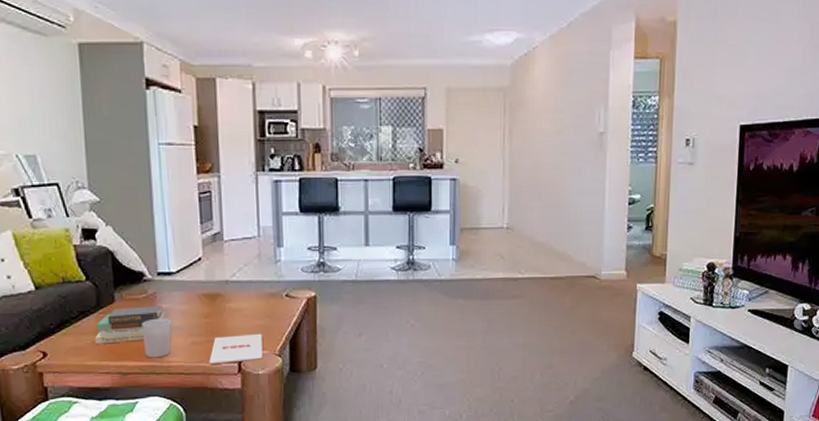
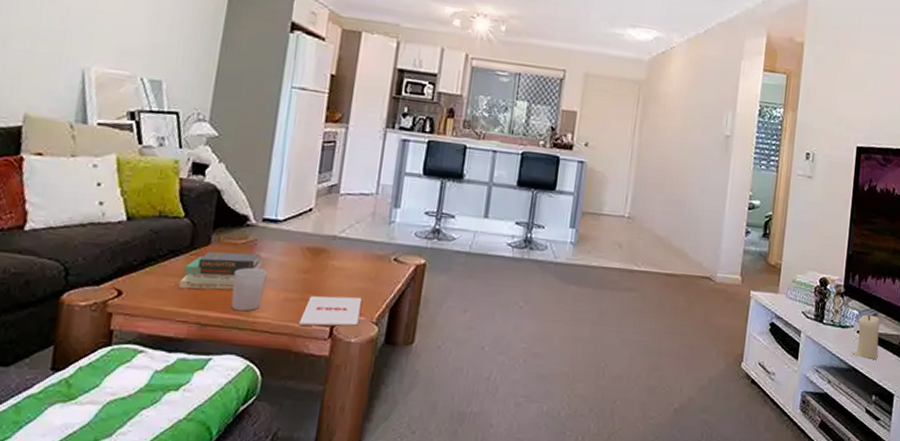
candle: none [744,293,772,336] -> present [852,314,880,361]

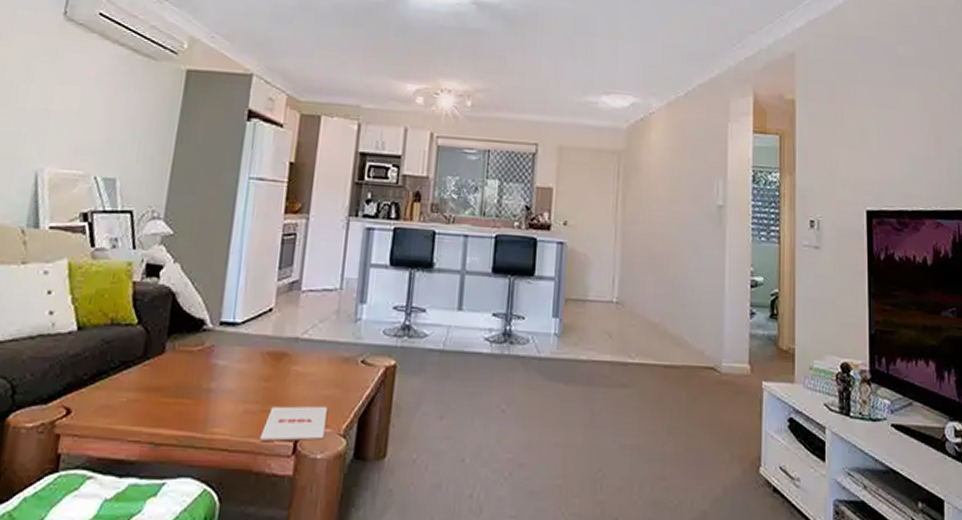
books: present [179,251,263,290] -> none [131,361,220,405]
candle holder: present [231,267,267,312] -> none [186,377,225,428]
candle: present [852,314,880,361] -> none [888,404,919,459]

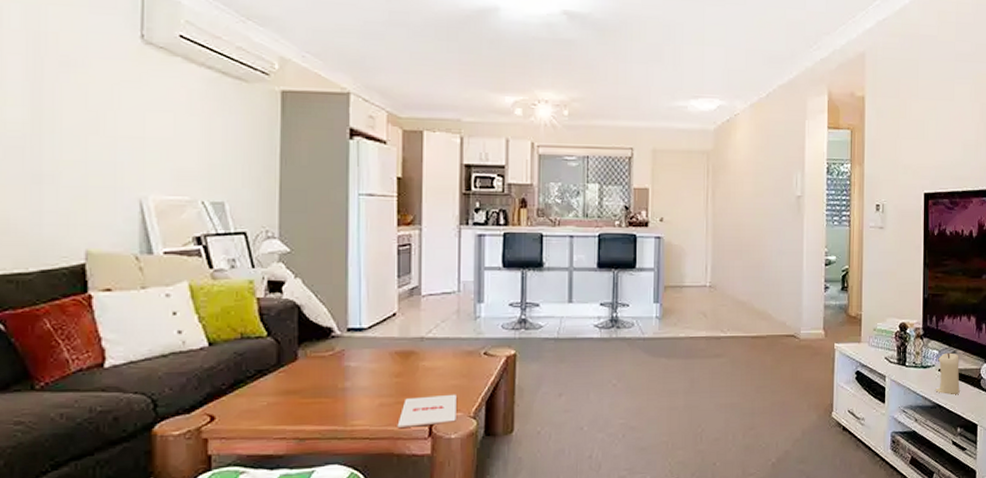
candle: none [888,404,919,459] -> present [935,352,960,395]

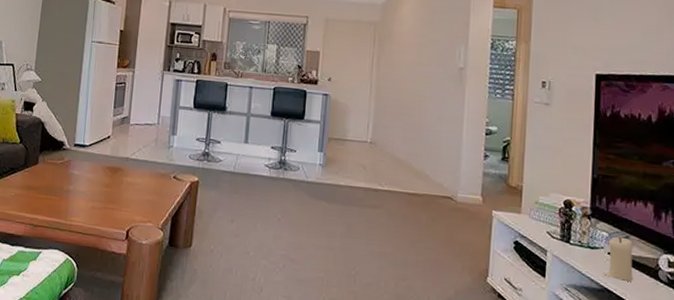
magazine: present [397,394,456,428] -> none [103,205,149,231]

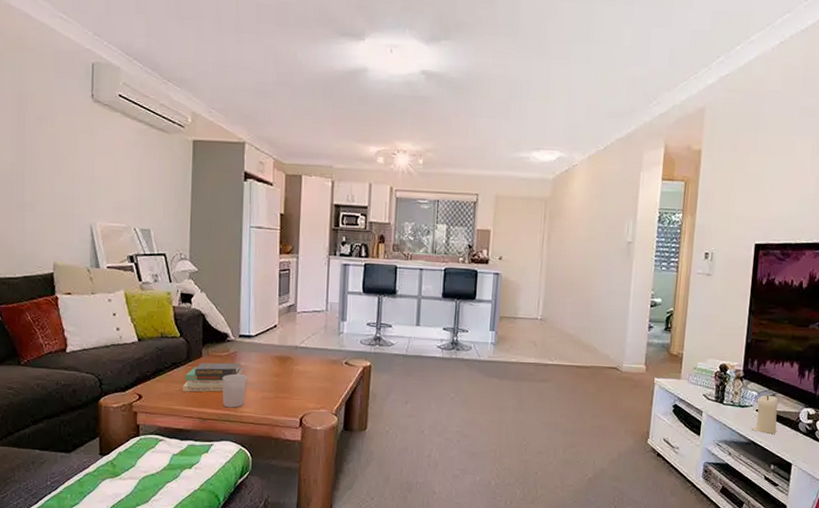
books: none [17,169,75,199] -> present [183,362,243,392]
candle holder: none [54,182,79,217] -> present [222,373,247,408]

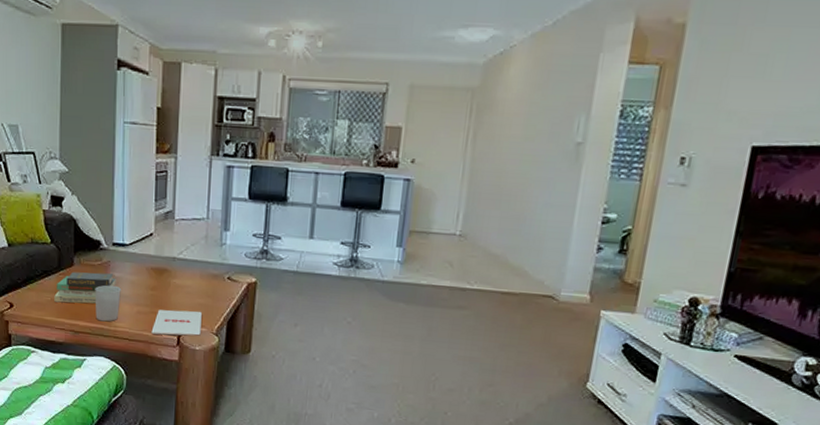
magazine: none [275,394,322,418] -> present [151,309,202,337]
candle: present [751,395,779,435] -> none [726,337,767,387]

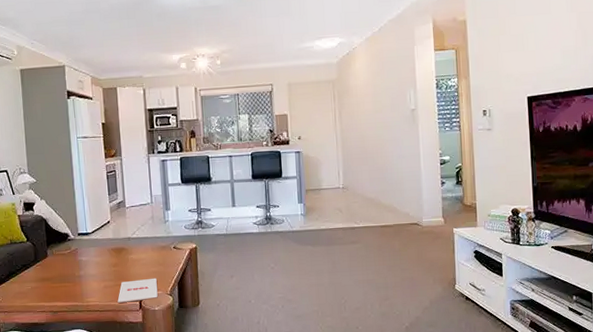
books: present [54,272,116,304] -> none [34,259,84,290]
candle holder: present [95,285,121,322] -> none [67,268,90,300]

